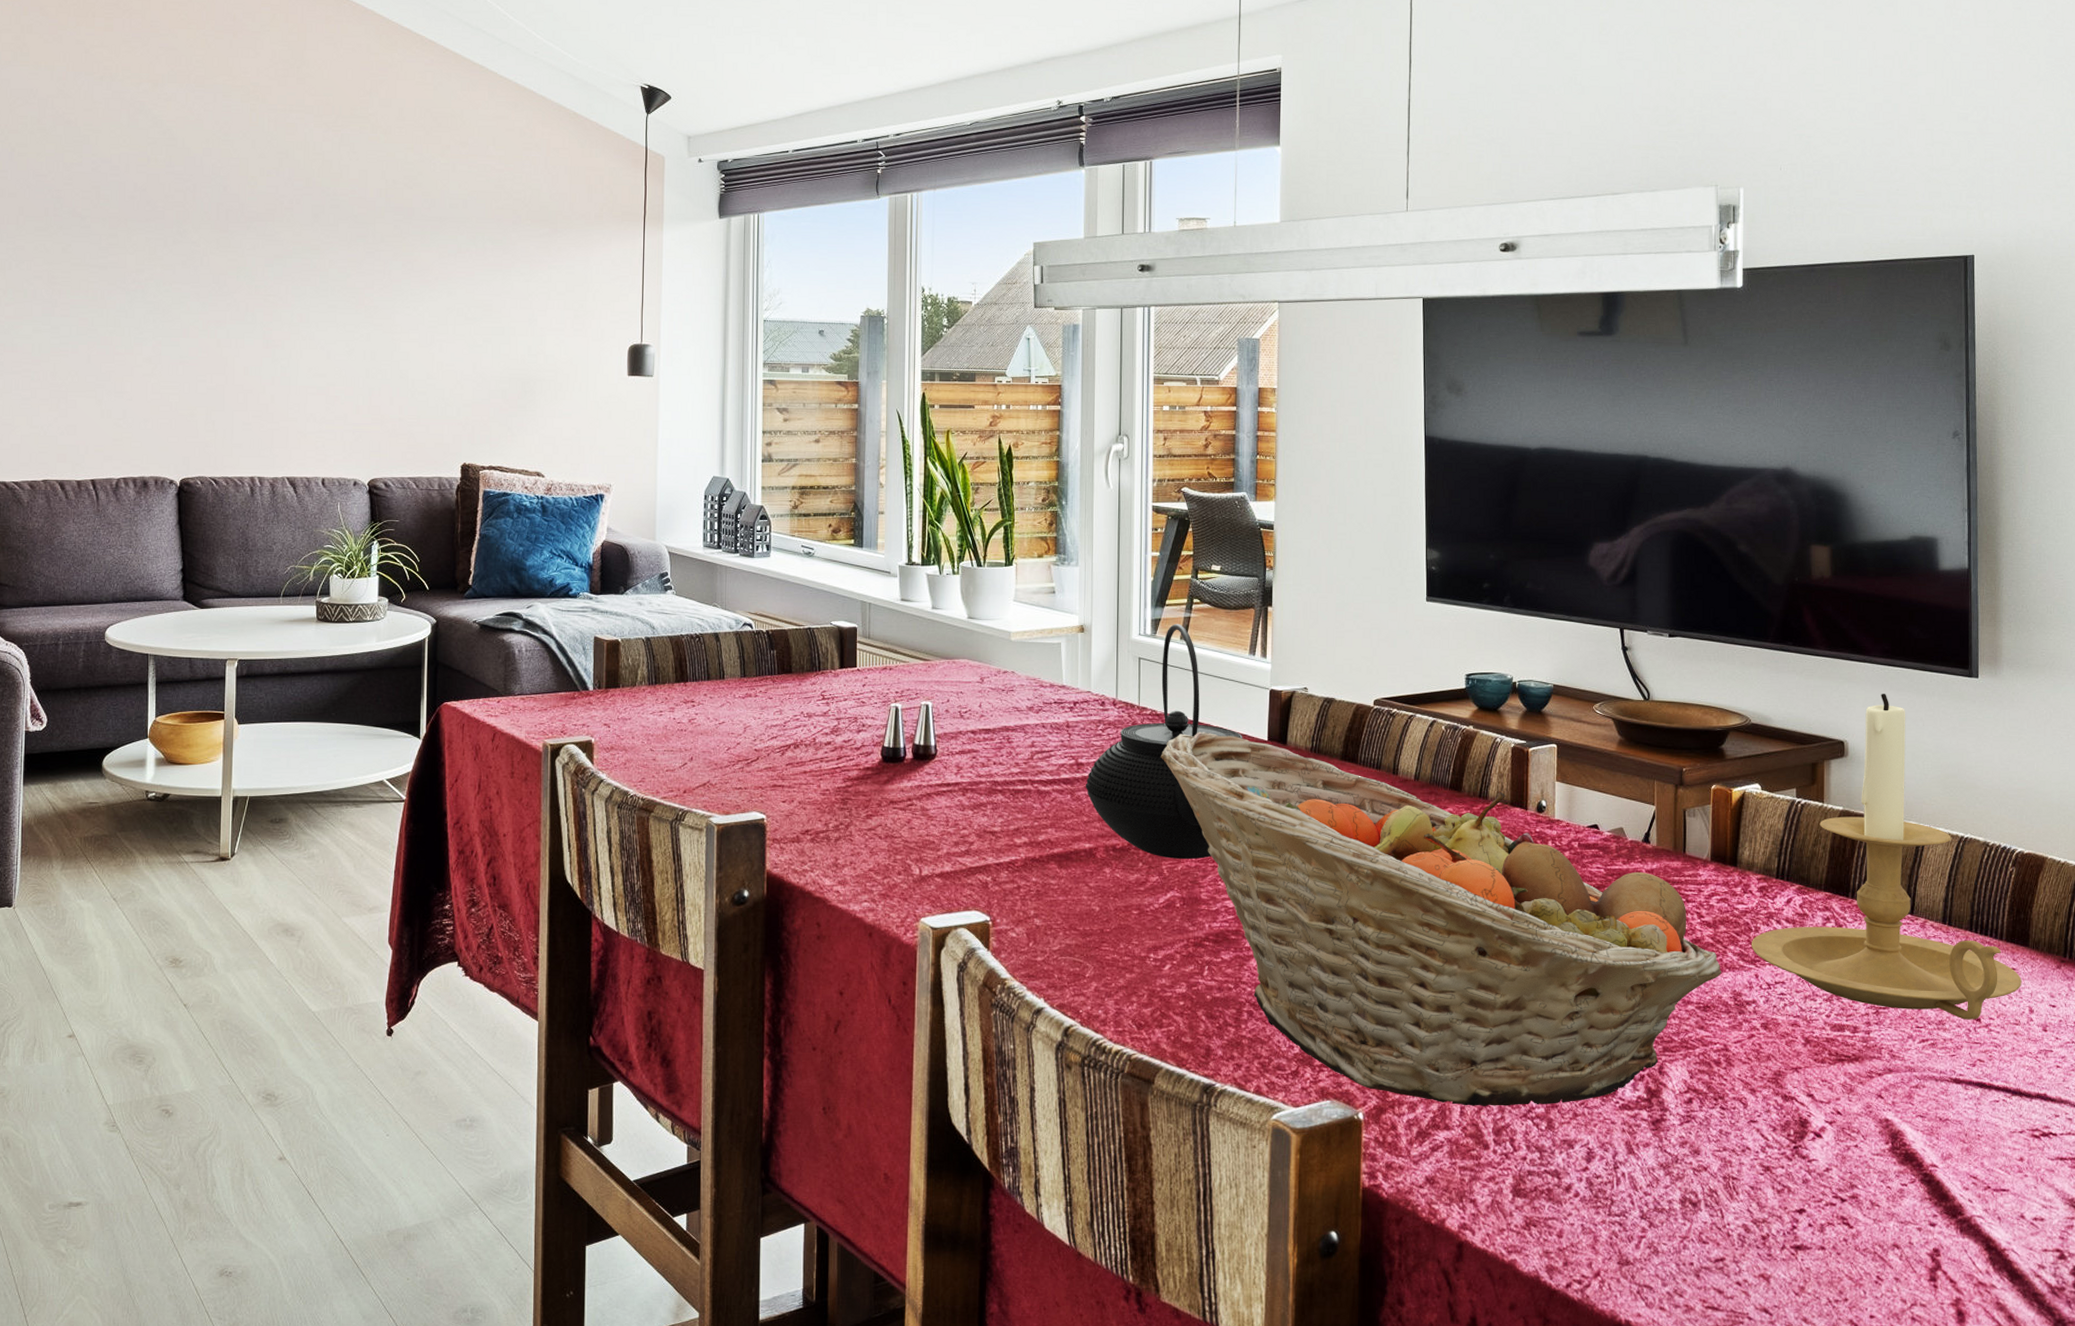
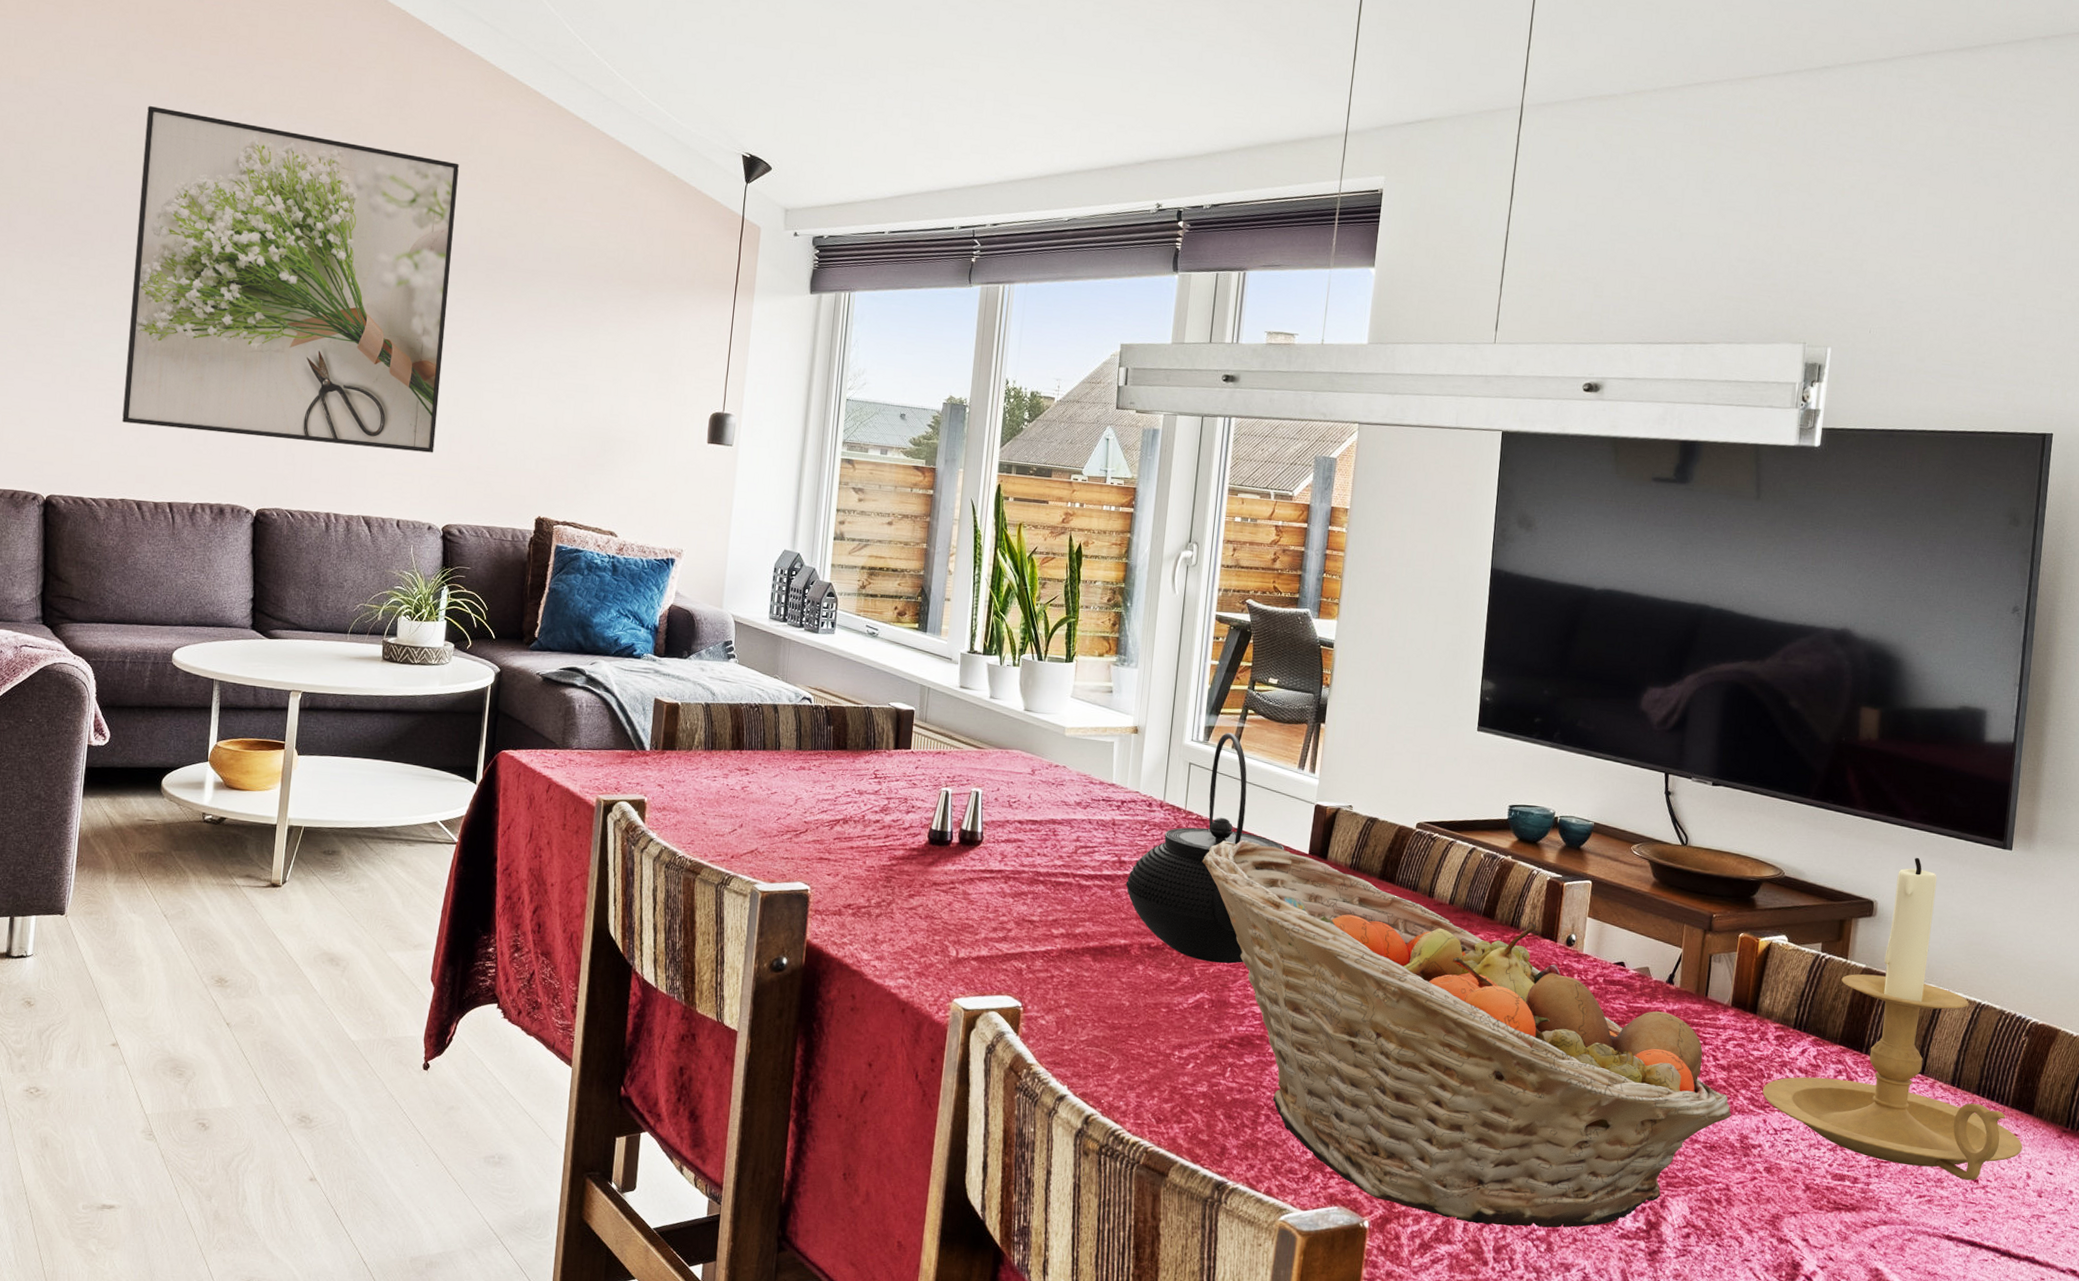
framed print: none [40,87,359,408] -> present [122,106,459,453]

